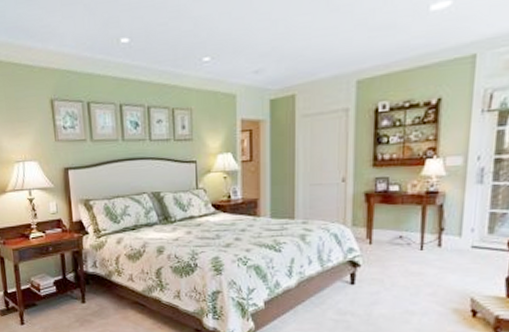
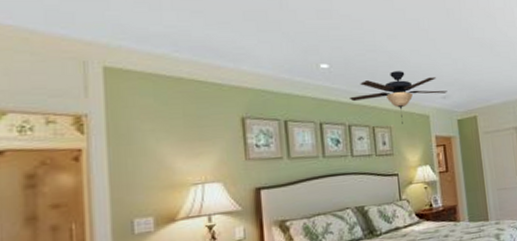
ceiling fan: none [150,41,261,105] -> present [350,71,448,124]

